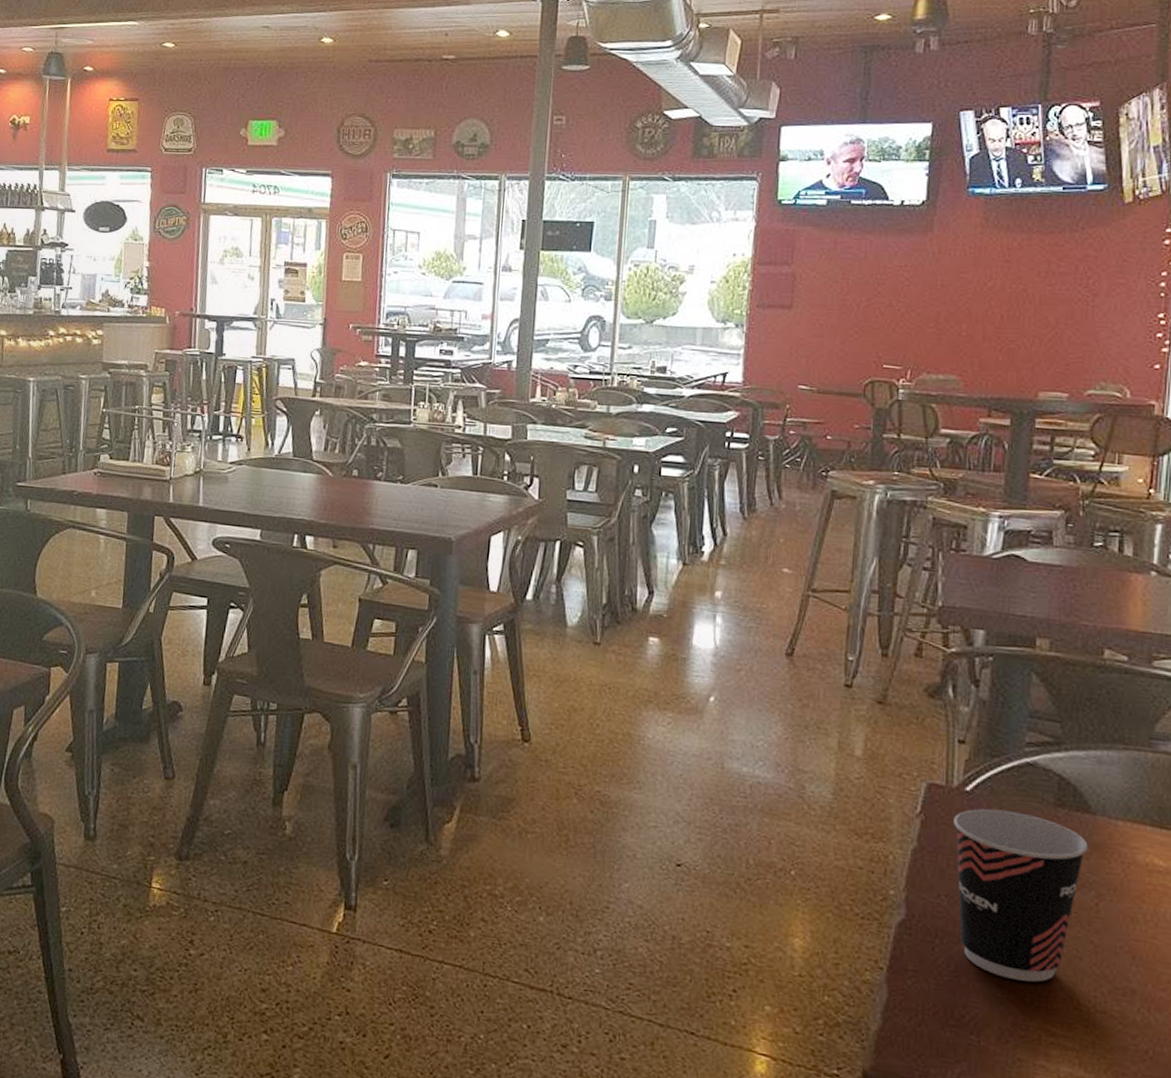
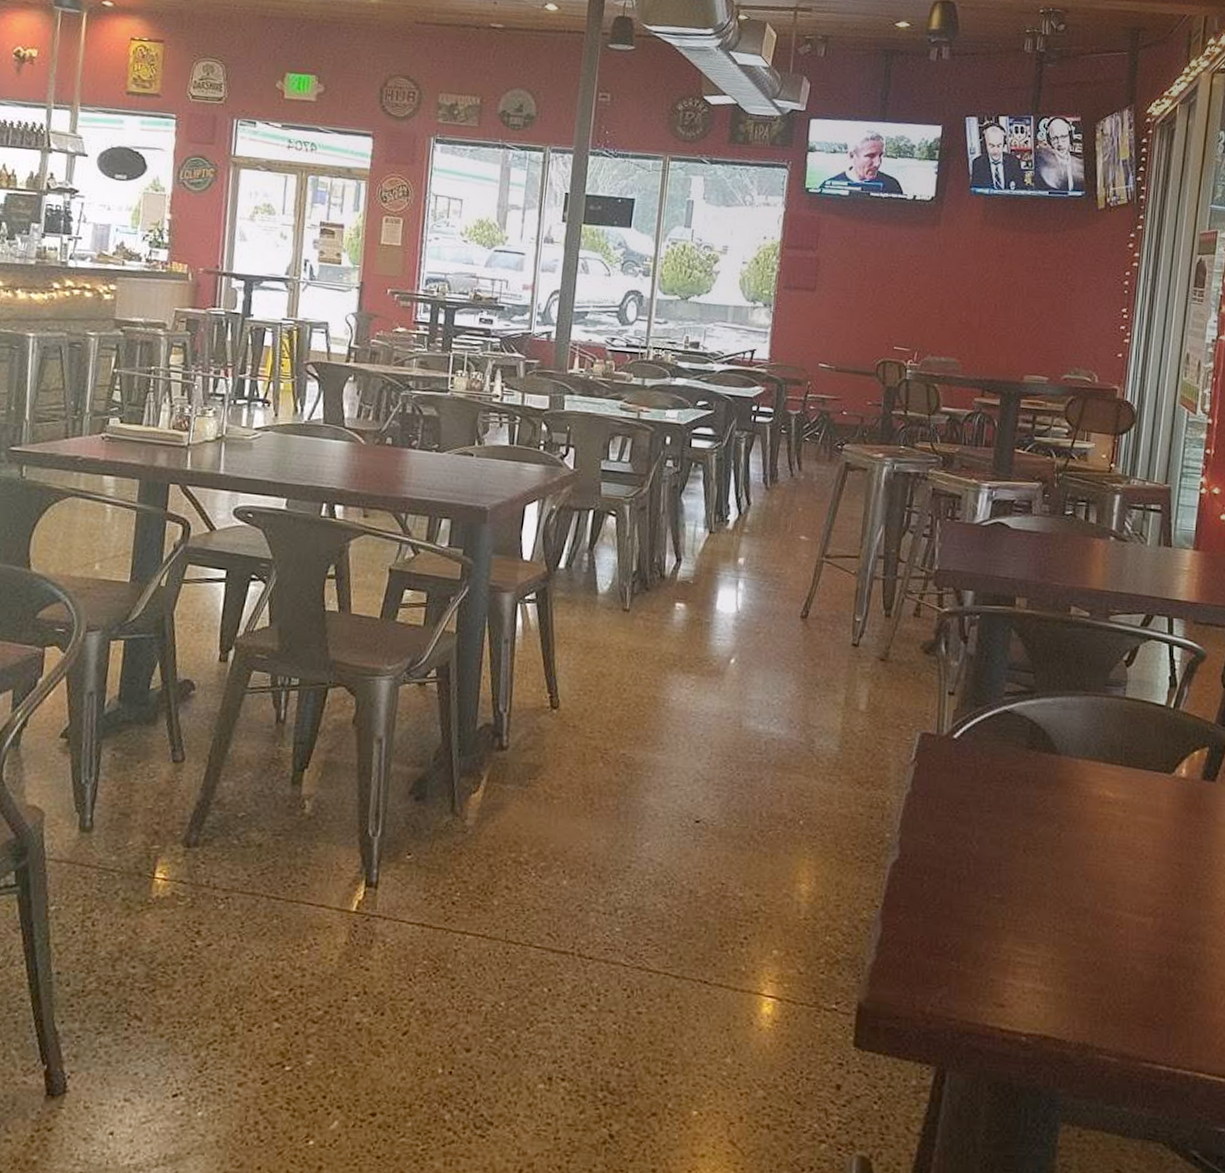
cup: present [953,809,1088,982] -> none [942,753,1053,909]

